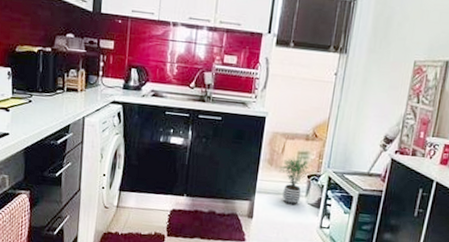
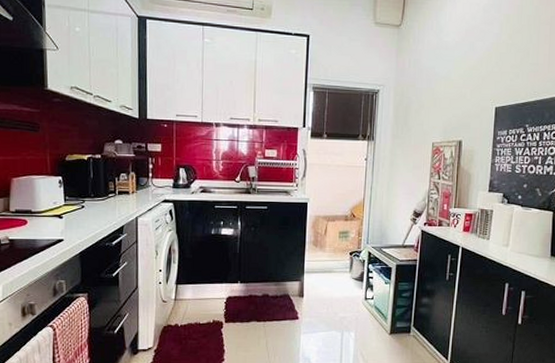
potted plant: present [278,156,309,206] -> none [323,237,350,281]

